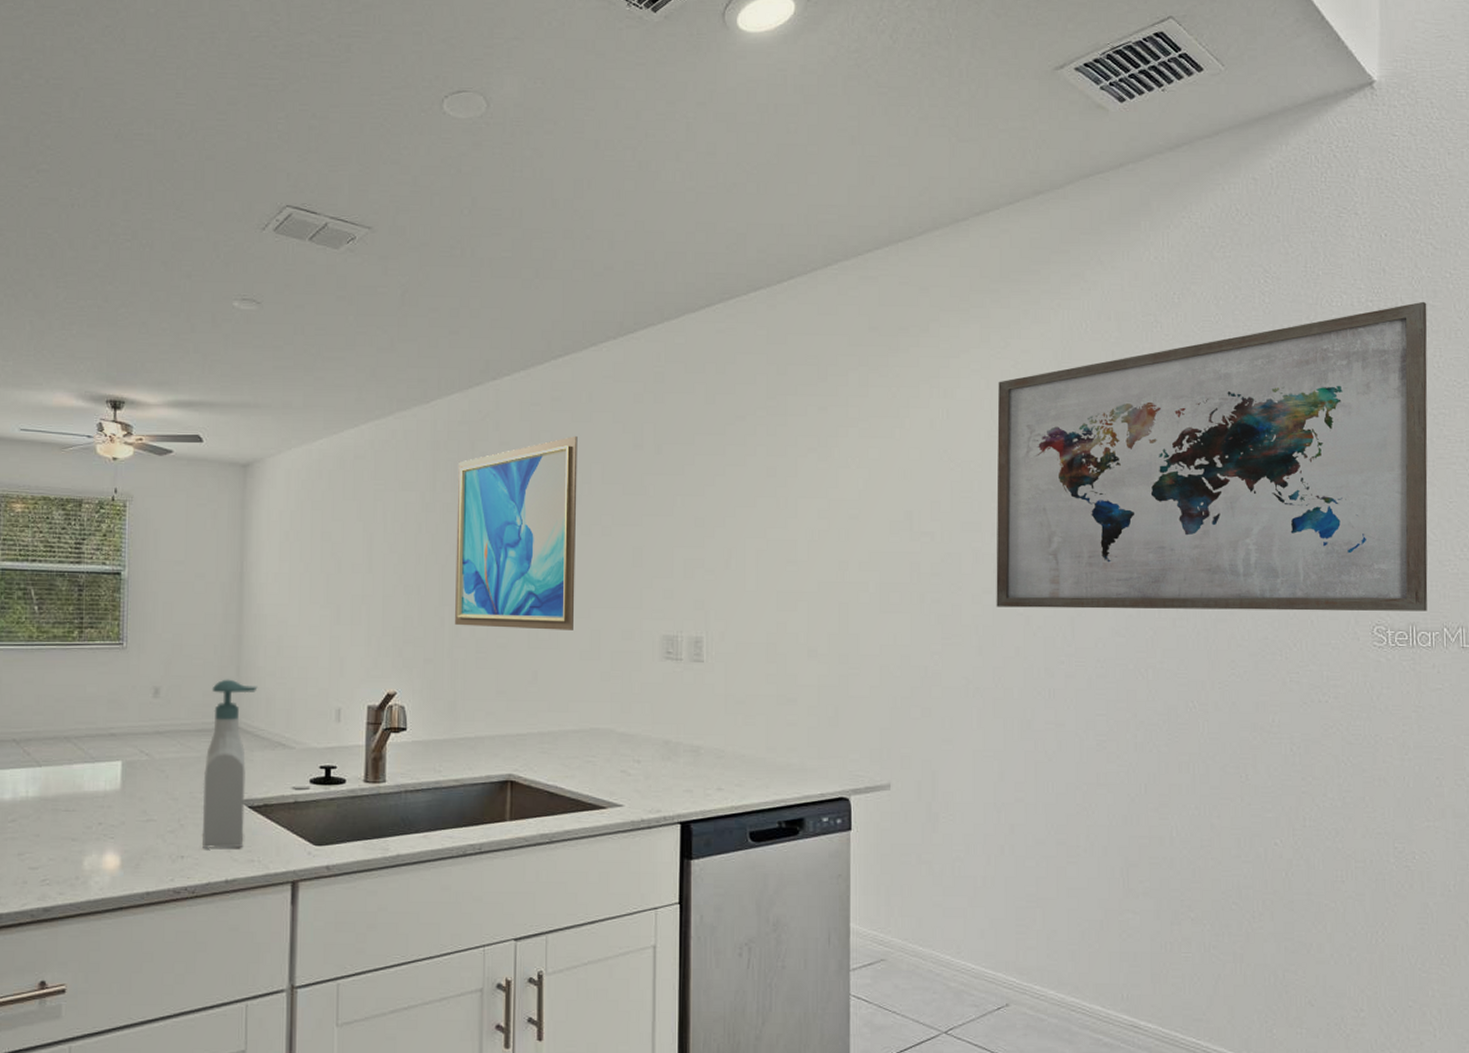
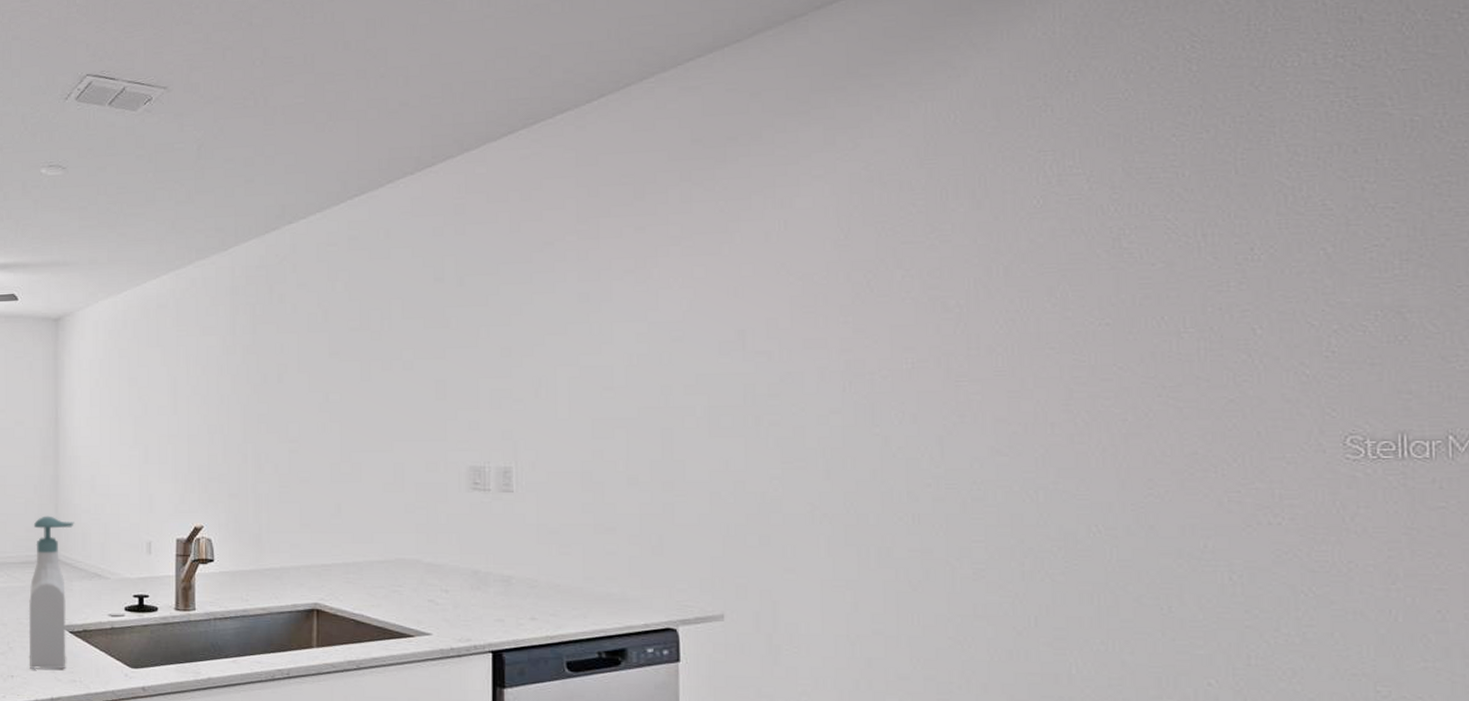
wall art: present [455,435,578,630] -> none [256,272,377,464]
wall art: present [996,301,1428,611] -> none [845,50,1425,428]

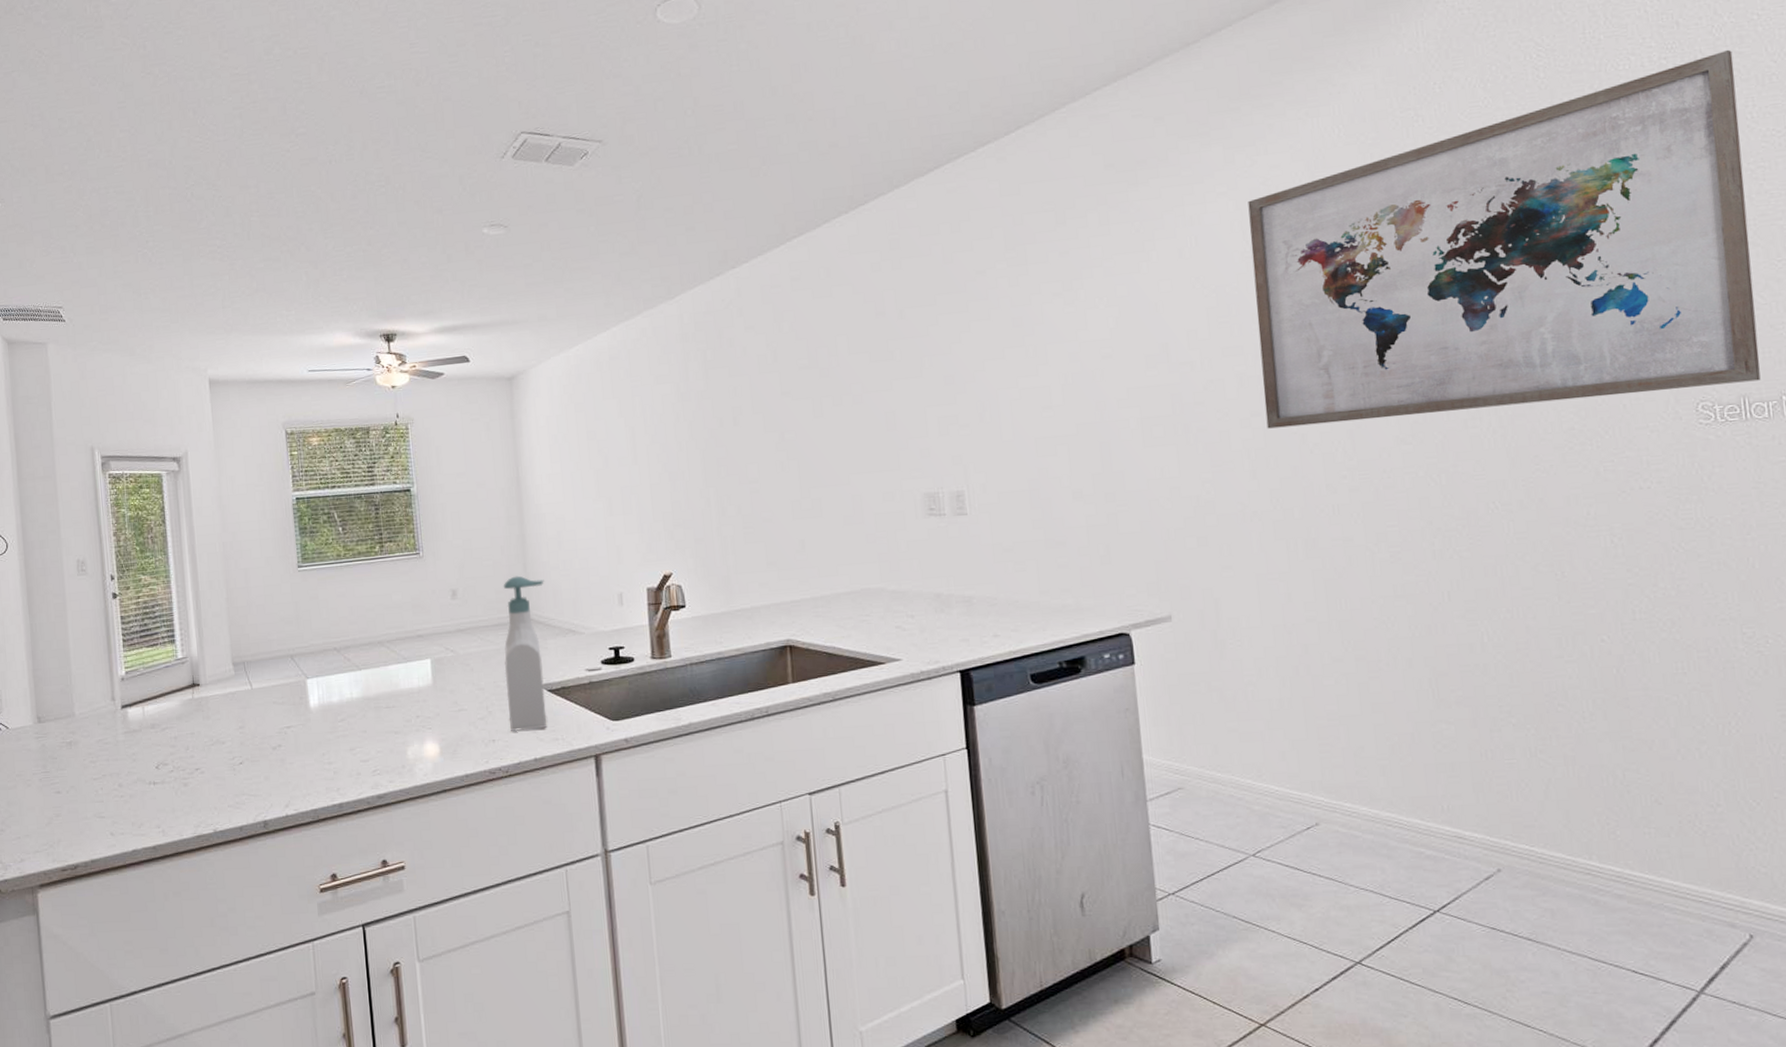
wall art: none [845,50,1425,428] -> present [1248,49,1761,429]

